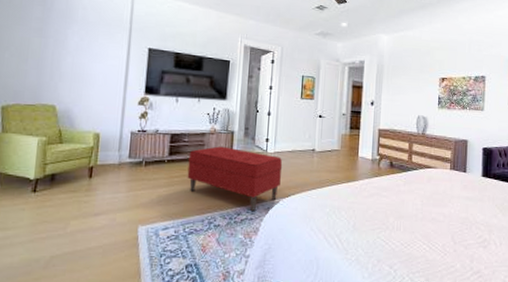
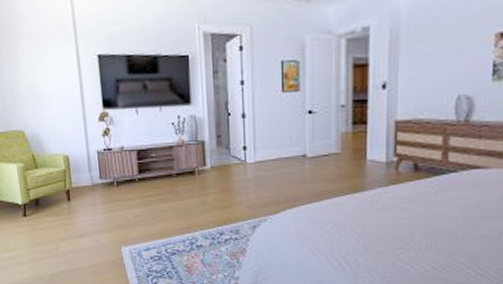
bench: present [187,146,283,212] -> none [159,159,267,231]

